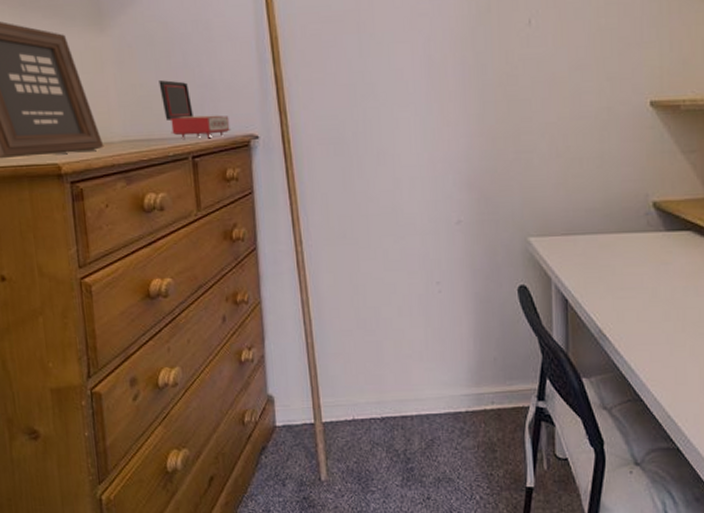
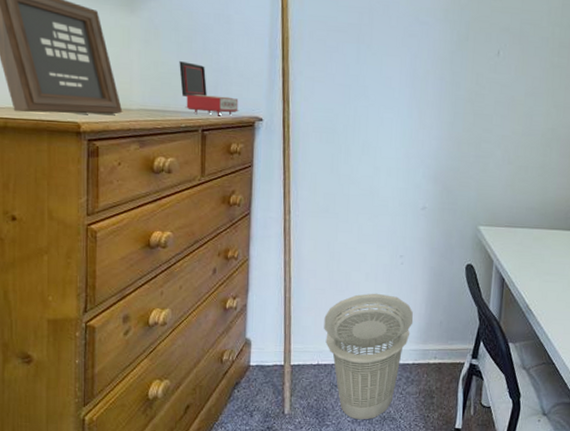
laundry basket: none [355,329,461,483] -> present [324,293,414,420]

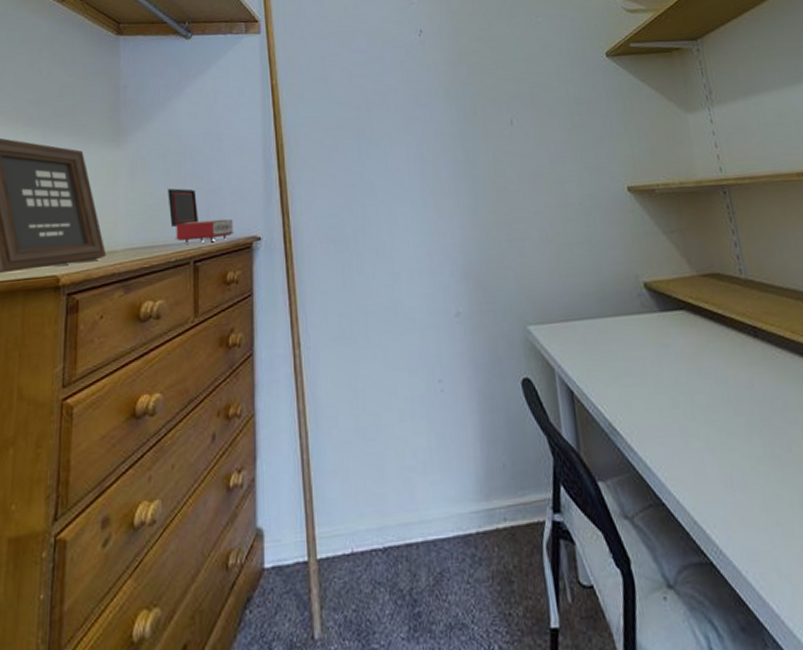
laundry basket: present [324,293,414,420] -> none [354,436,469,635]

